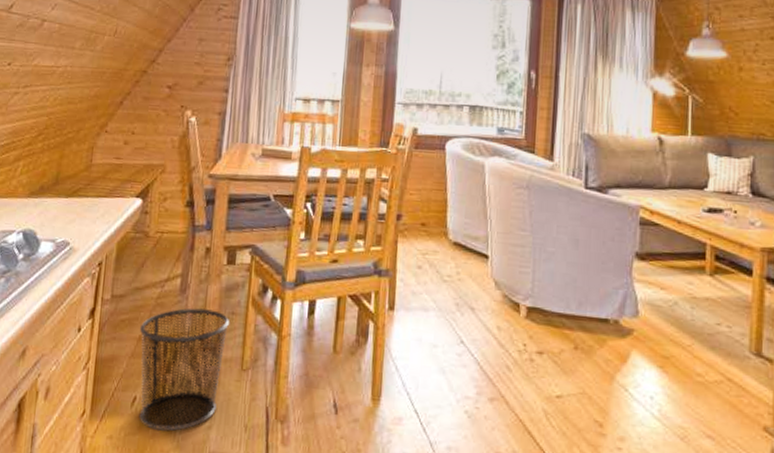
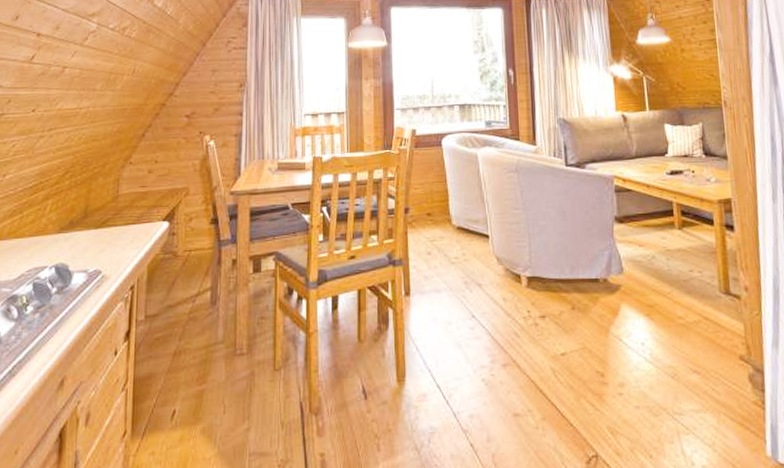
waste bin: present [139,308,230,431] -> none [174,317,260,440]

